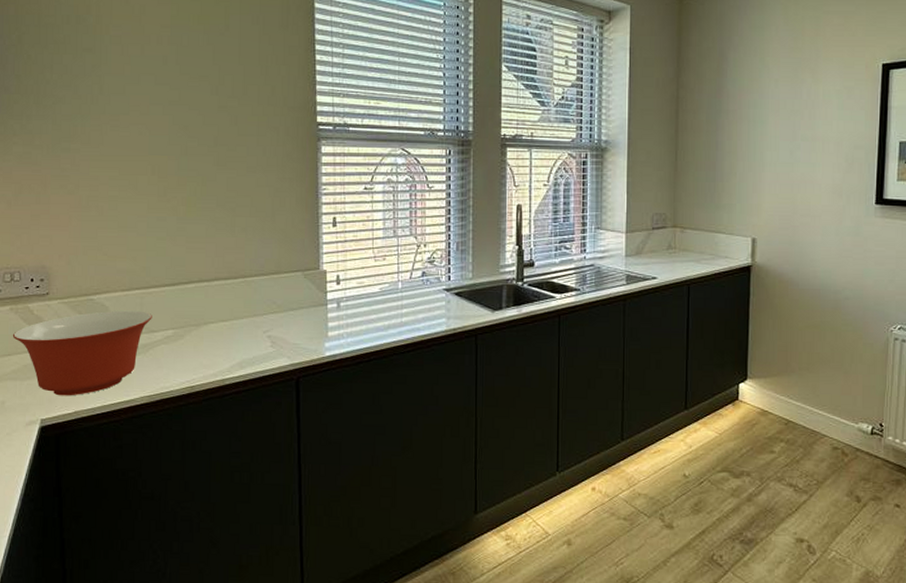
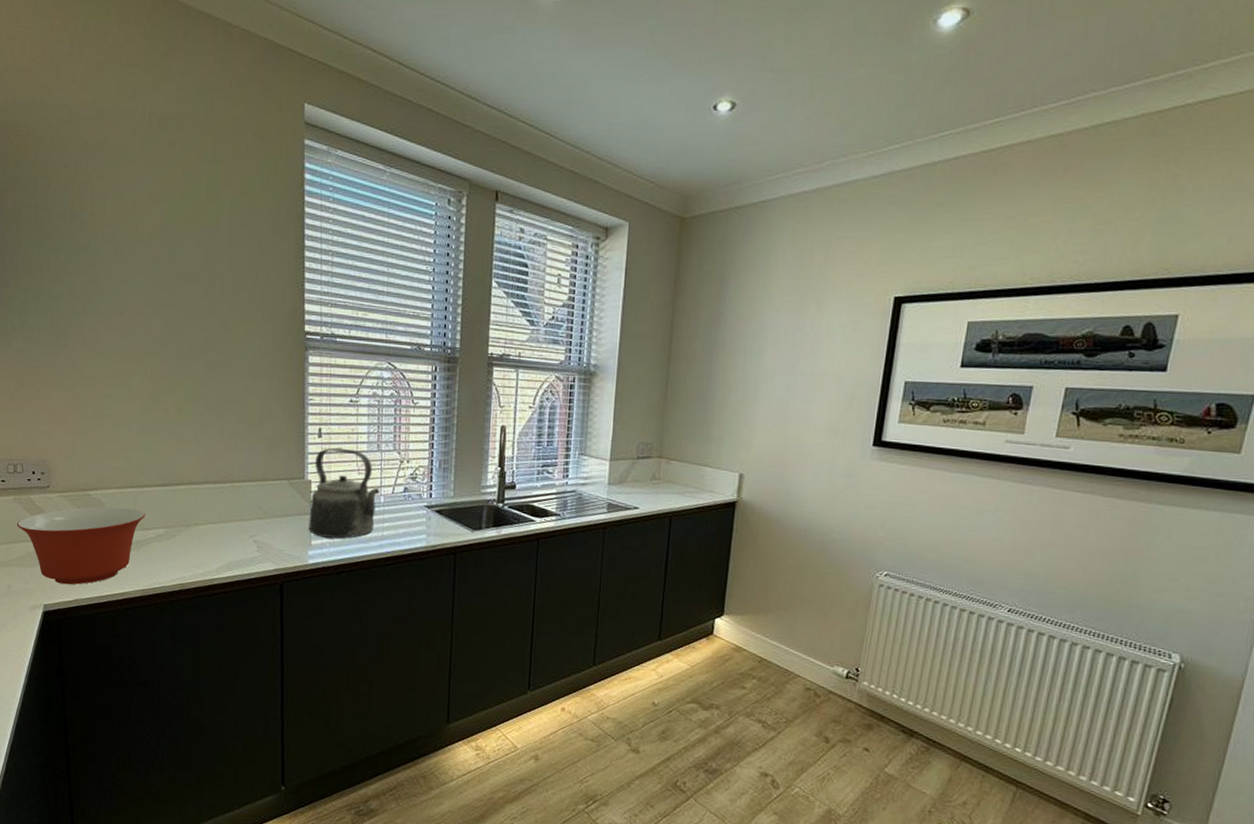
kettle: none [325,236,397,329] -> present [308,447,380,539]

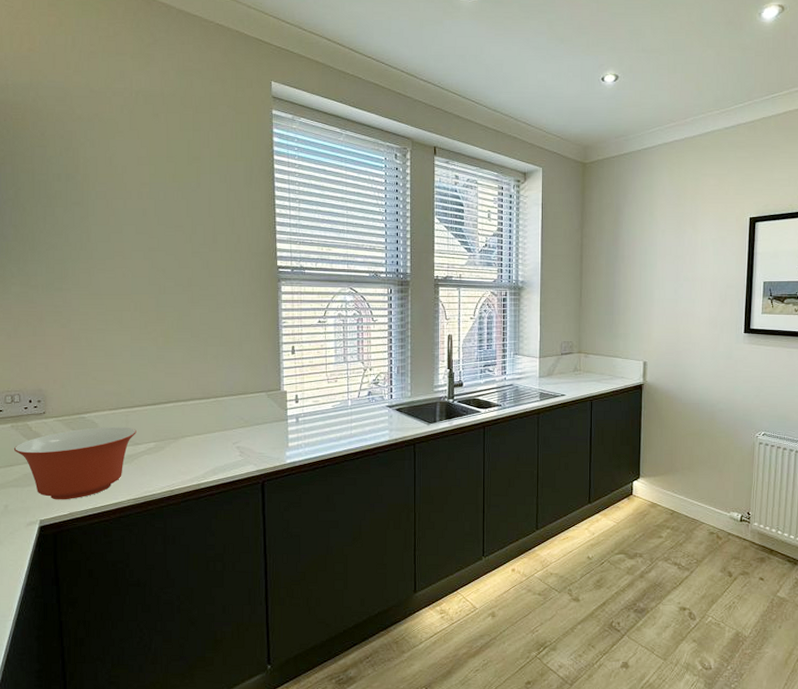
kettle: present [308,447,380,539] -> none [285,361,347,440]

